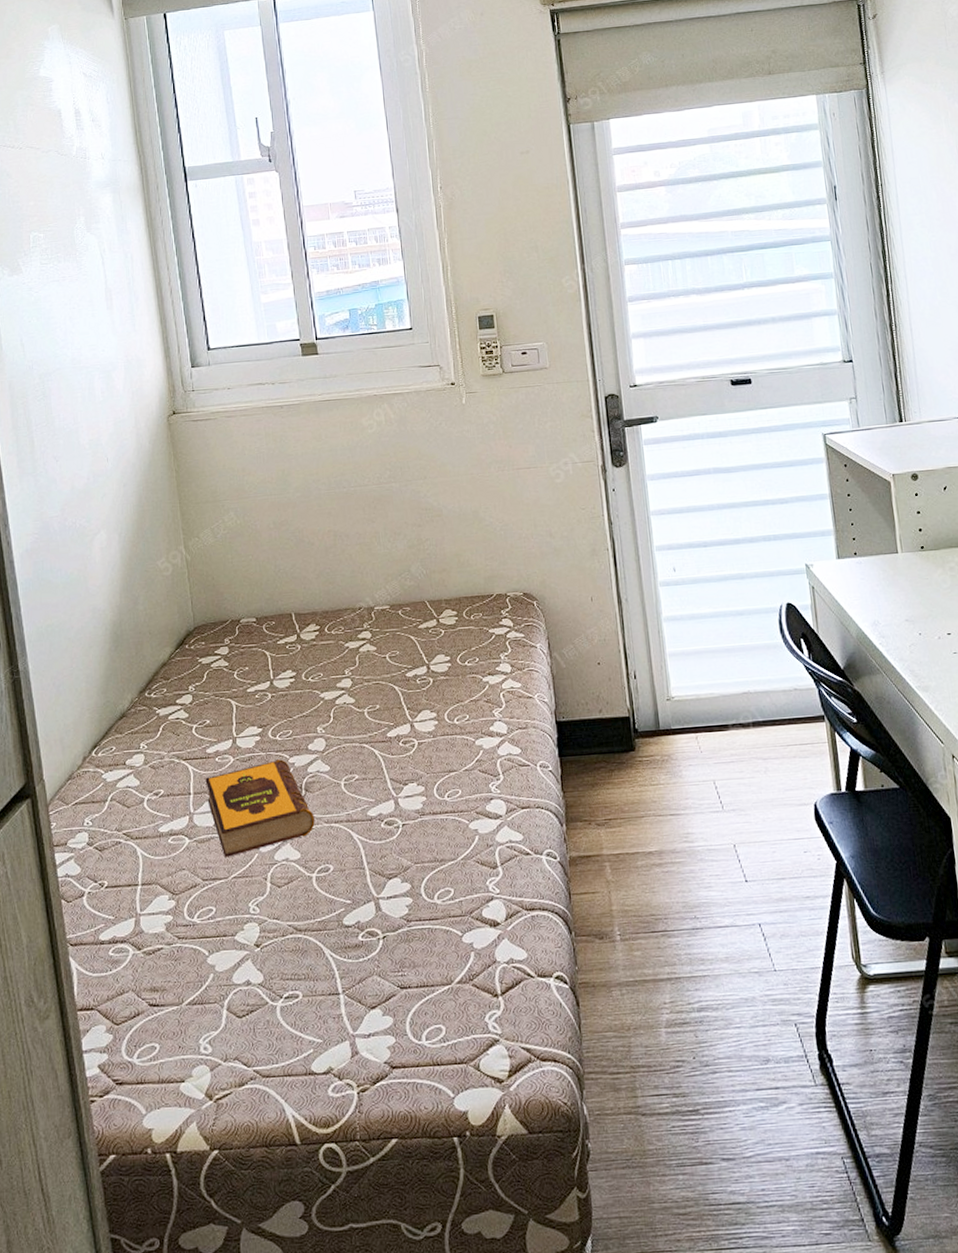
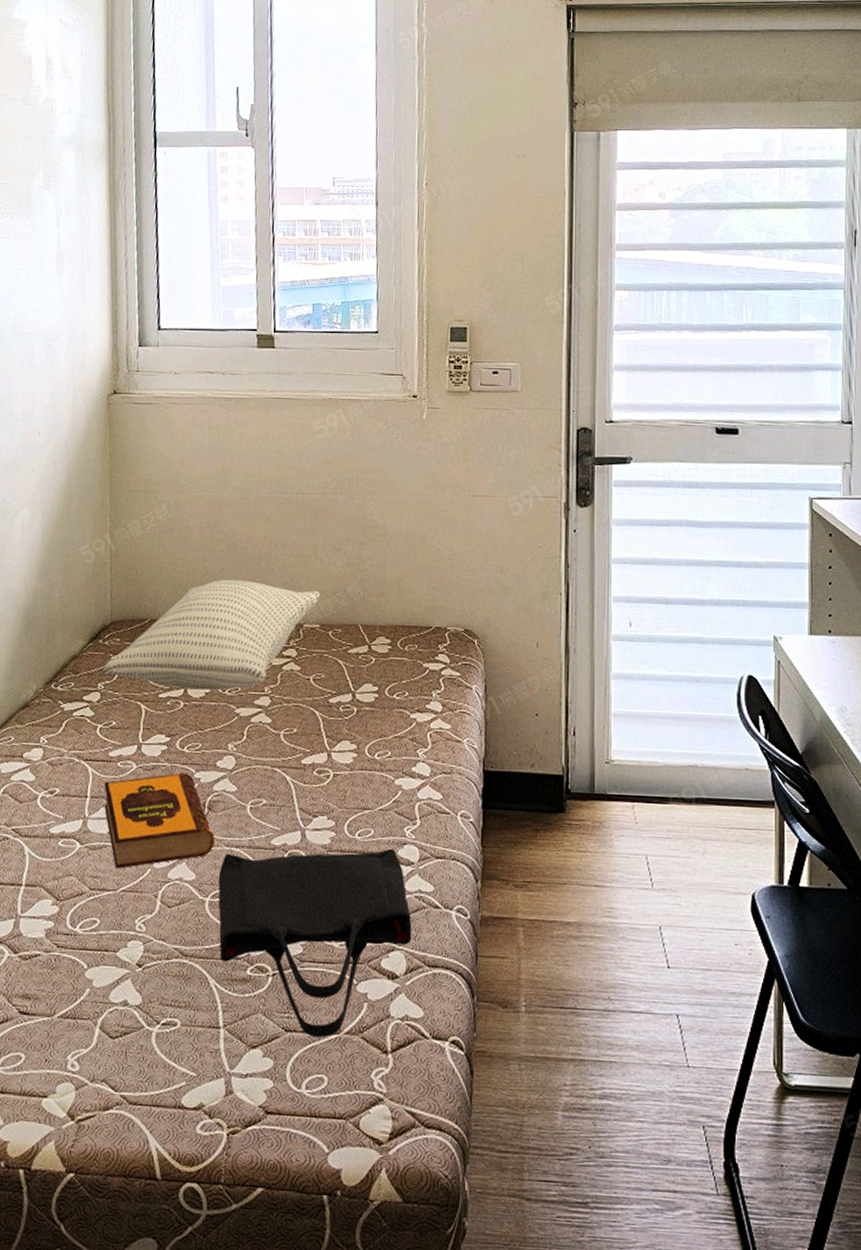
pillow: none [191,572,387,681] -> present [102,579,321,690]
tote bag: none [321,805,508,991] -> present [218,848,412,1038]

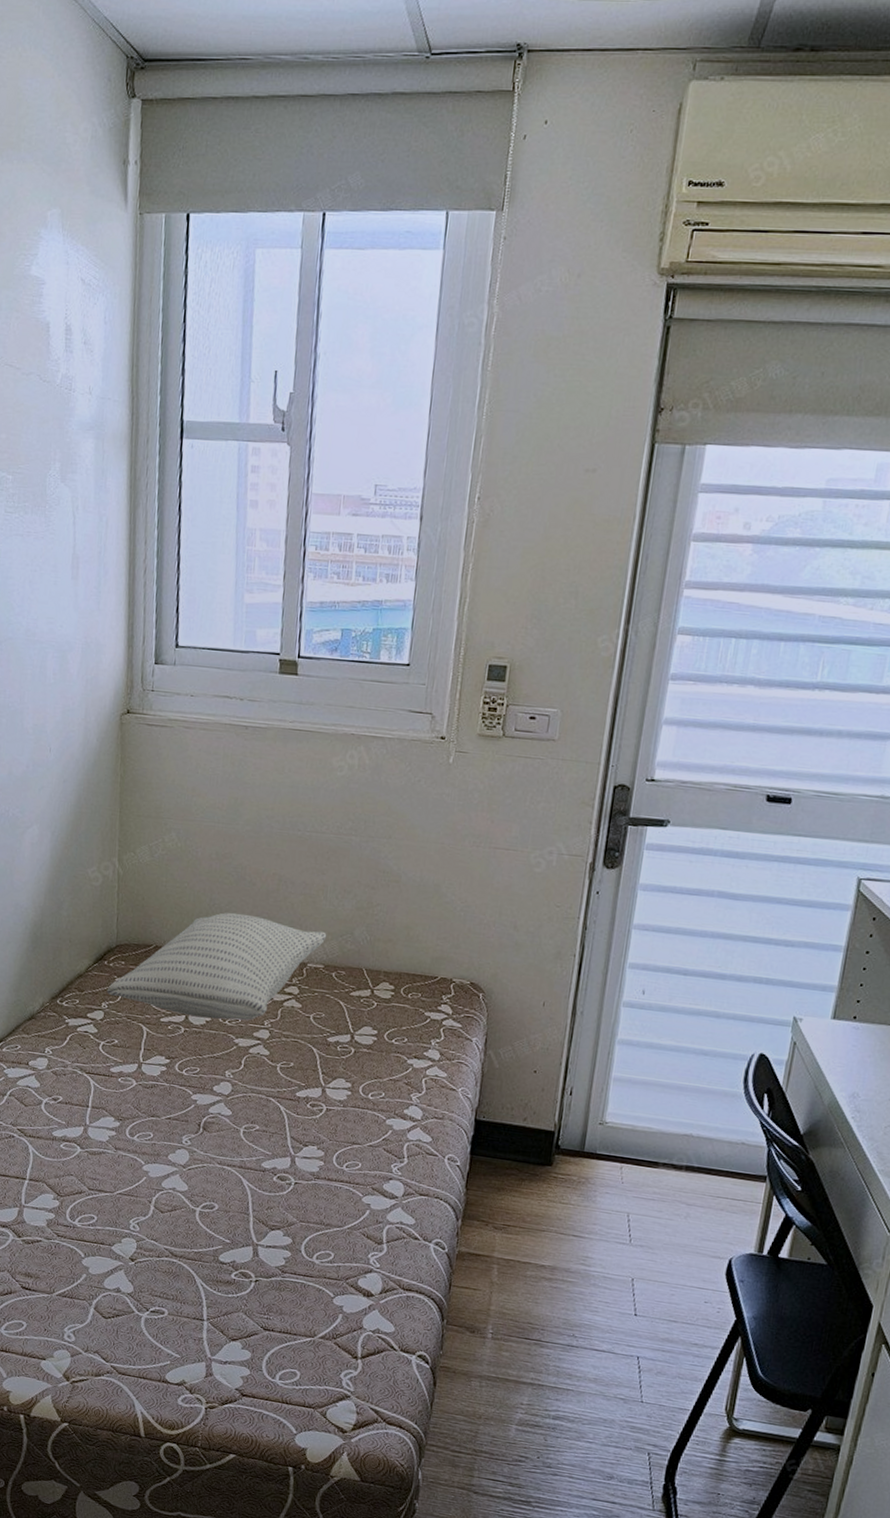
hardback book: present [104,773,215,869] -> none [104,1093,208,1174]
tote bag: present [218,848,412,1038] -> none [207,1170,391,1339]

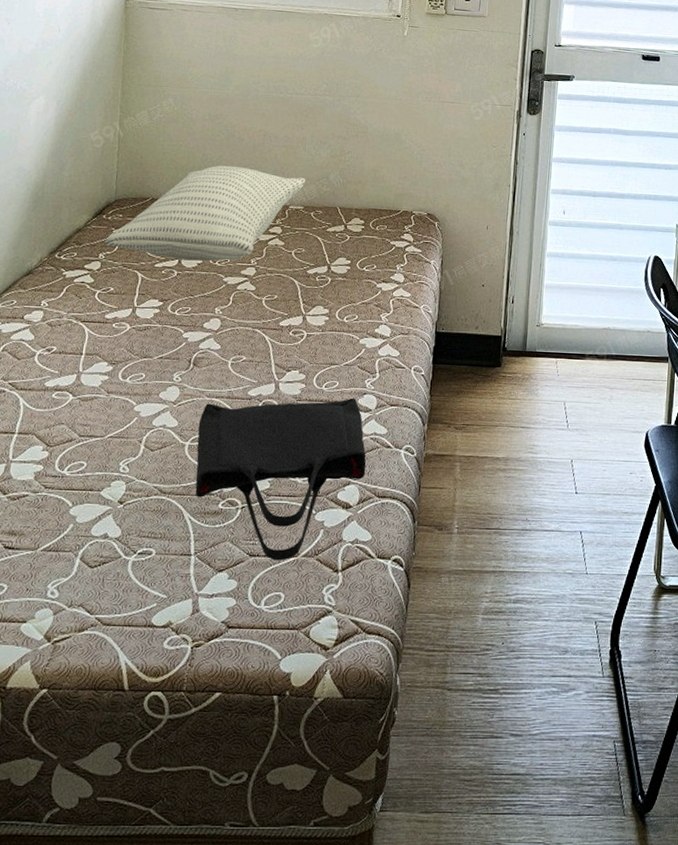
tote bag: none [207,1170,391,1339] -> present [195,397,367,561]

